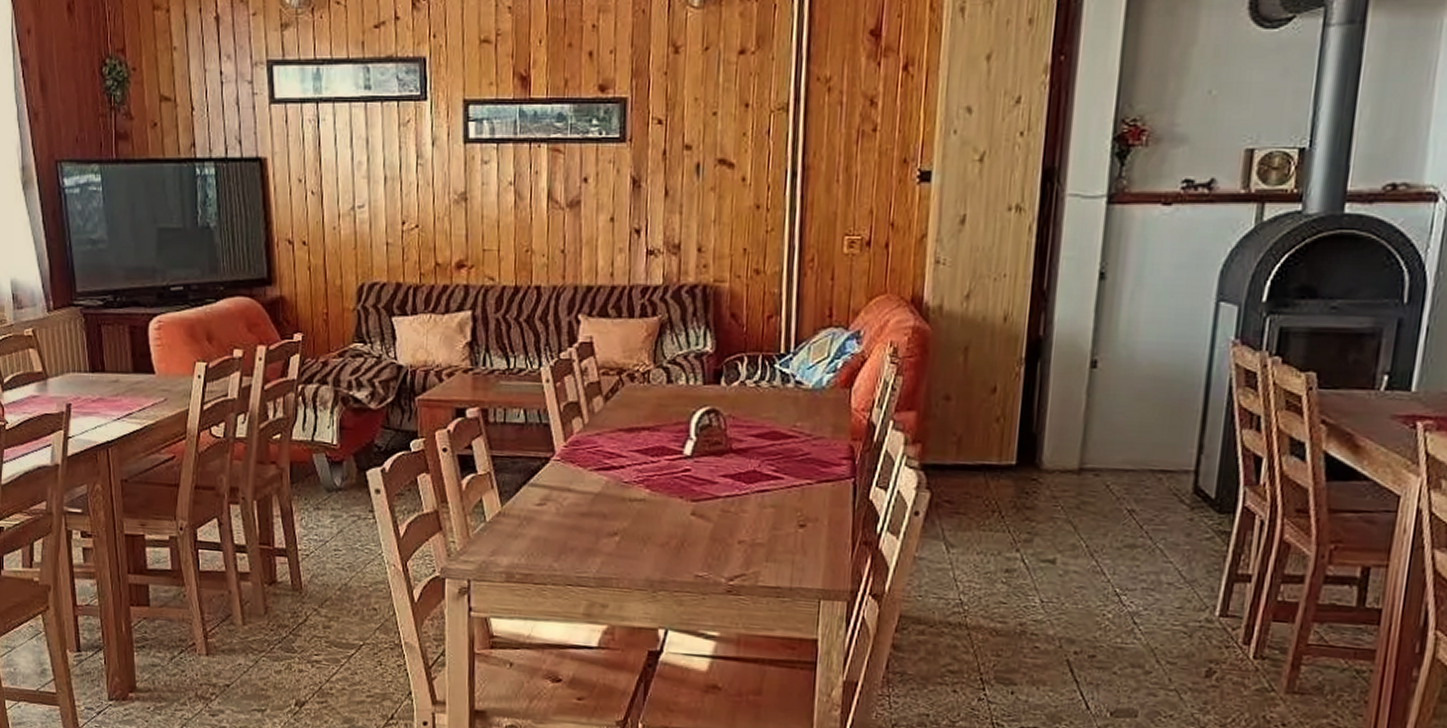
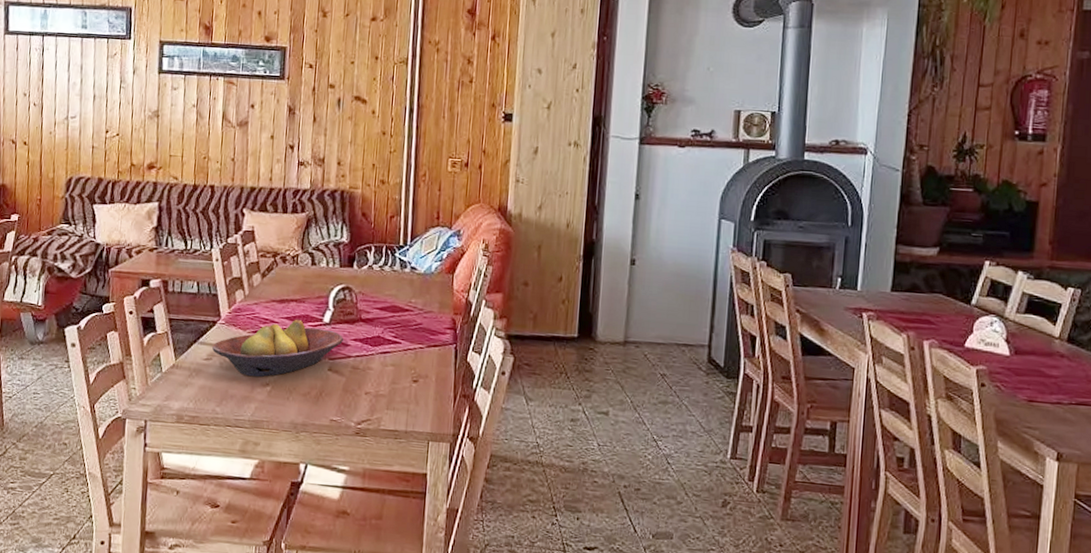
fruit bowl: none [546,451,711,525] -> present [212,319,344,377]

